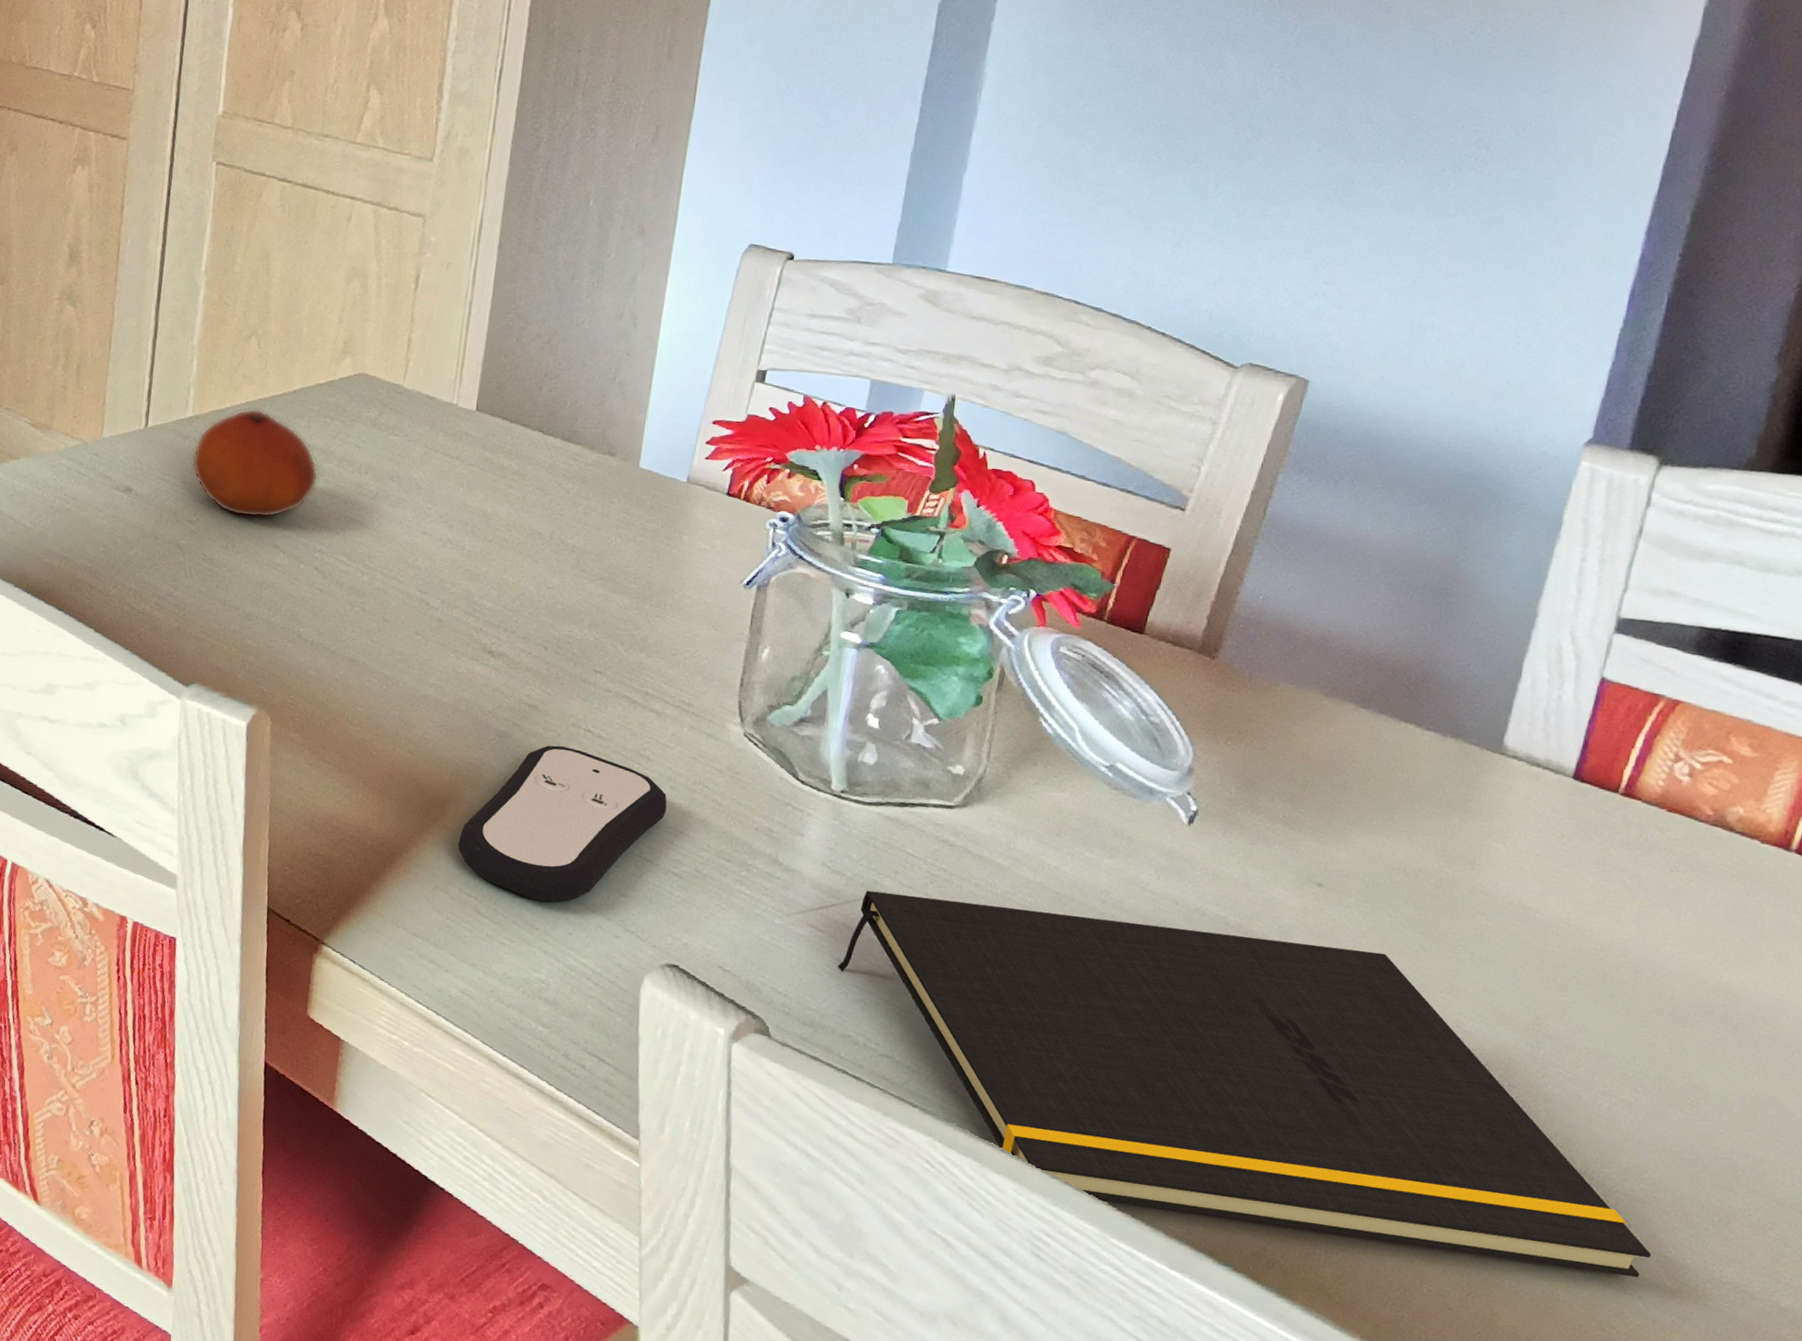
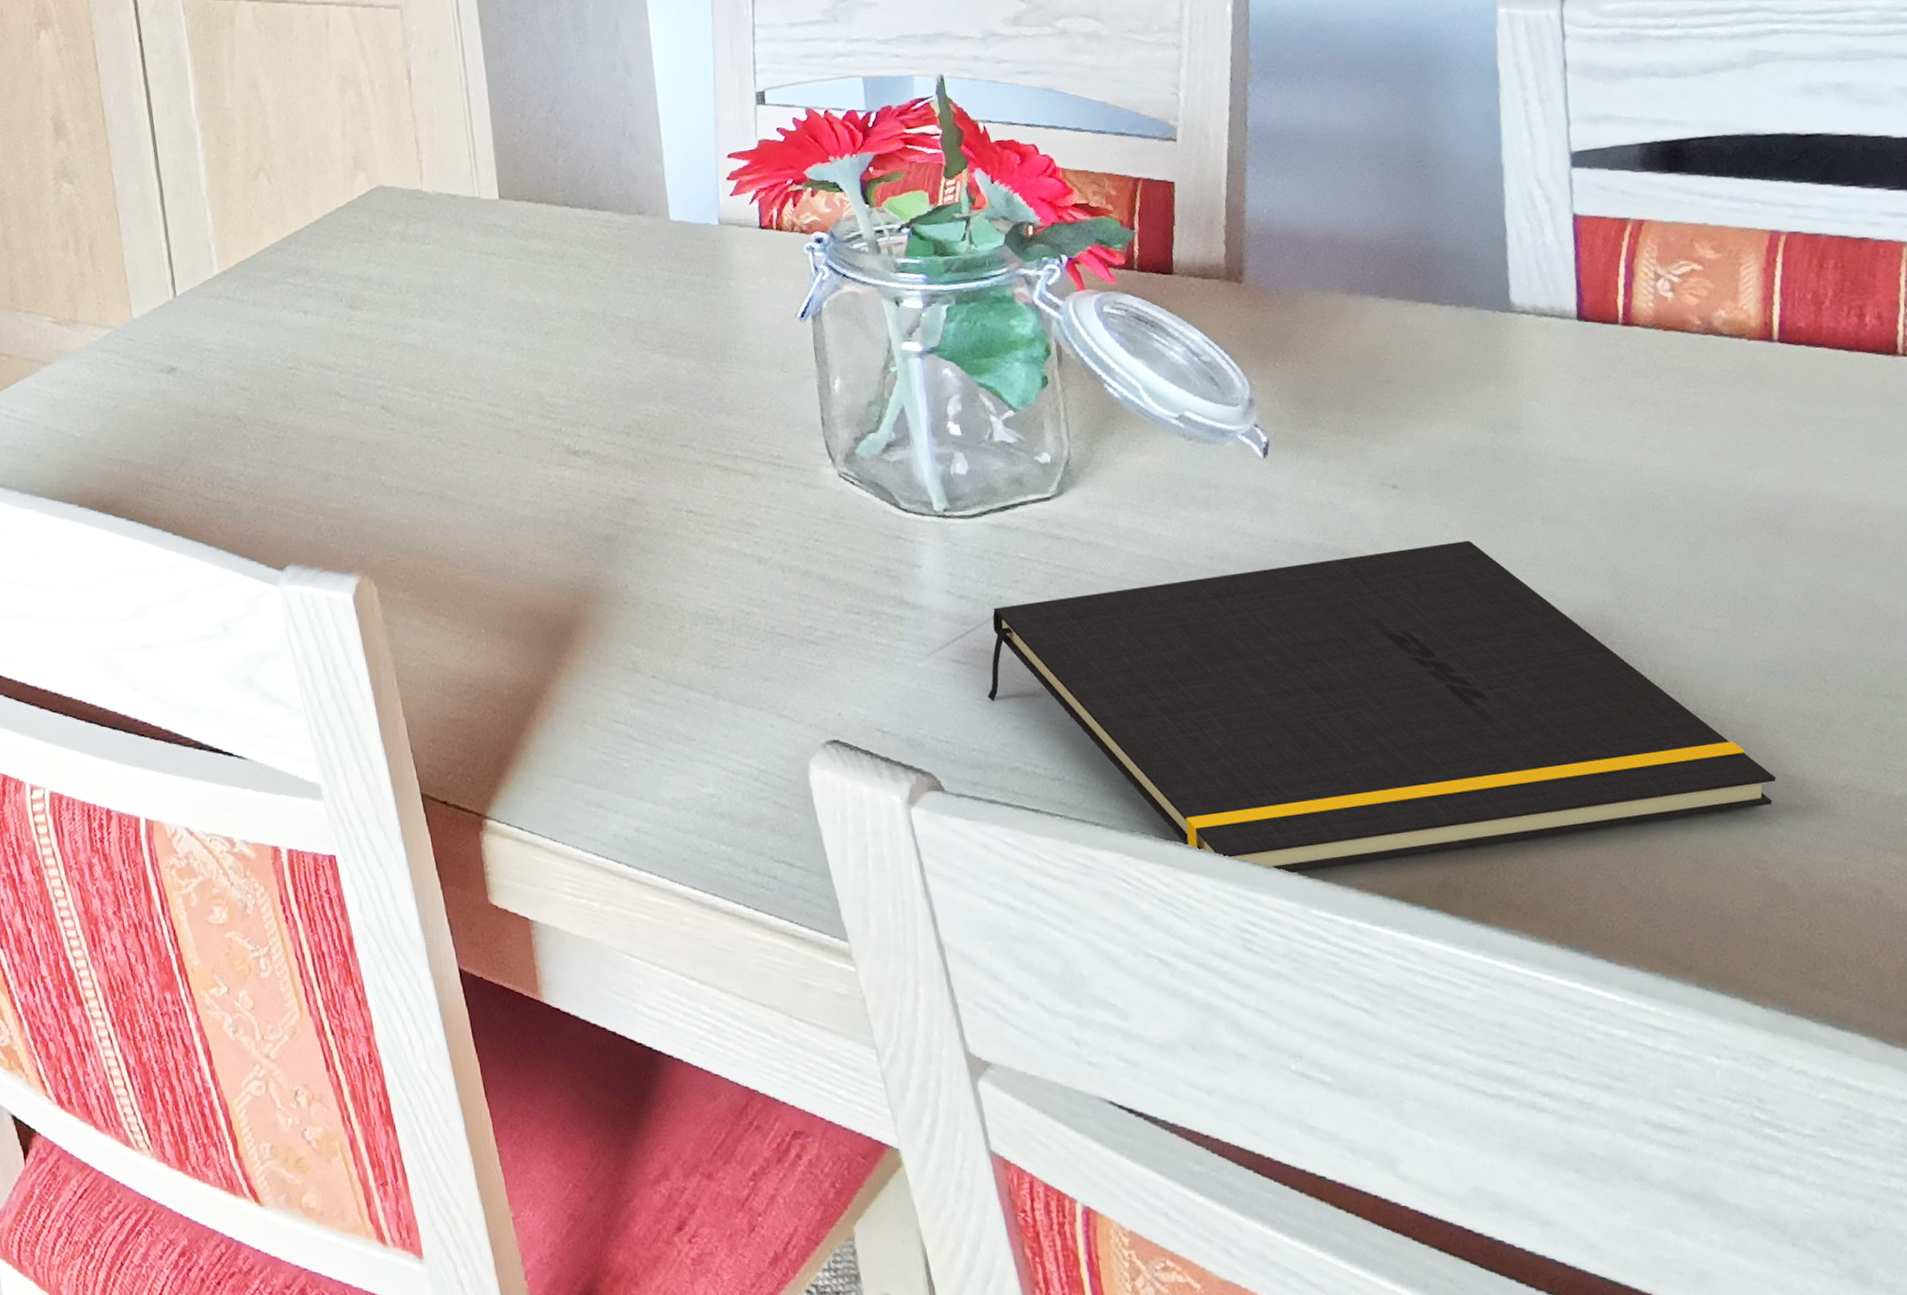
fruit: present [191,408,319,518] -> none [229,249,362,370]
remote control: present [458,745,667,903] -> none [593,534,786,709]

